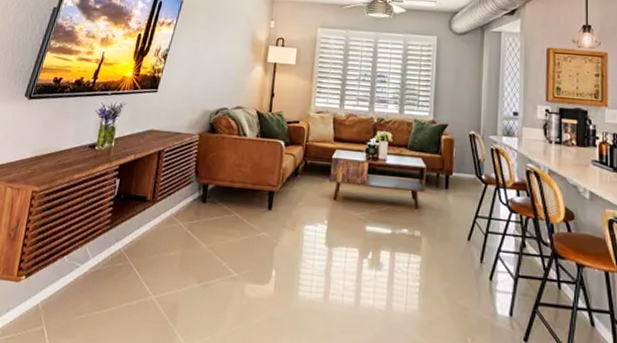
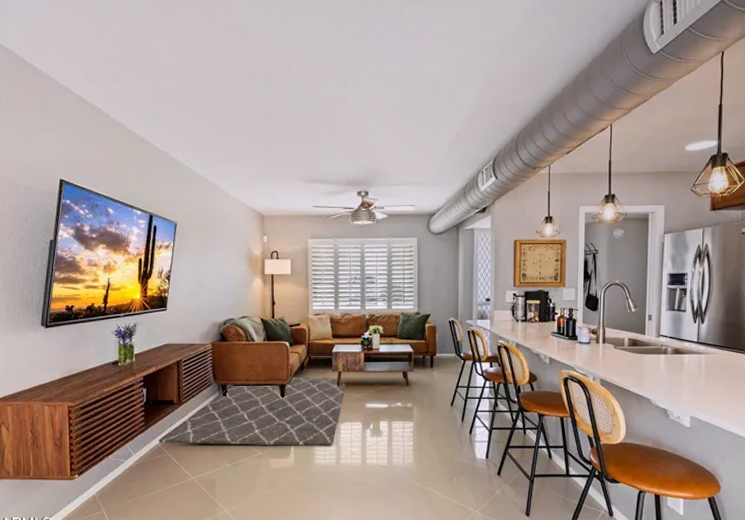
rug: none [122,182,345,276] -> present [158,376,347,447]

